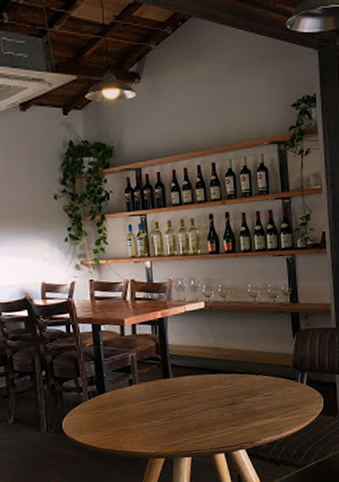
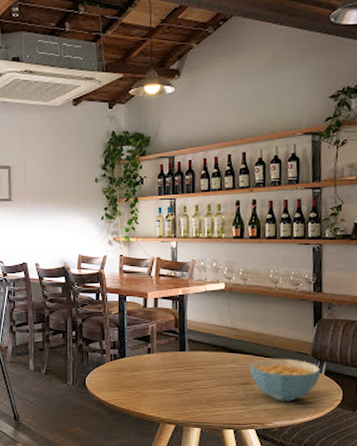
cereal bowl: none [235,372,303,417] -> present [249,358,321,402]

